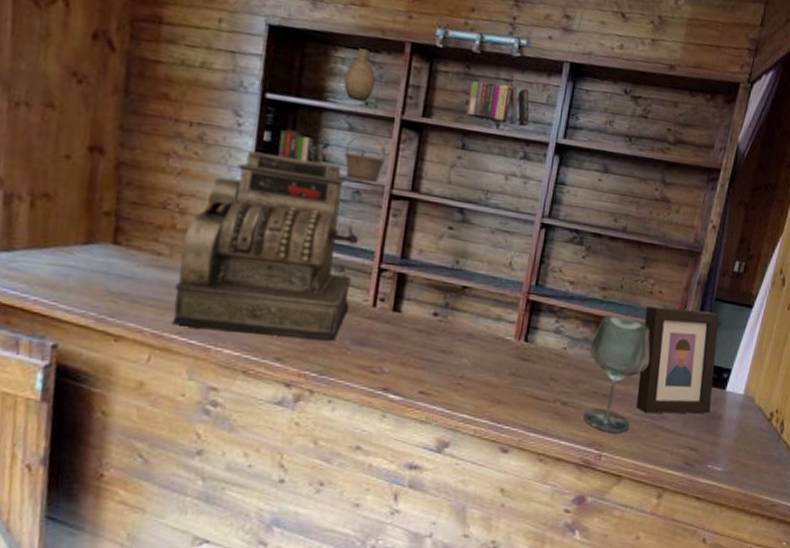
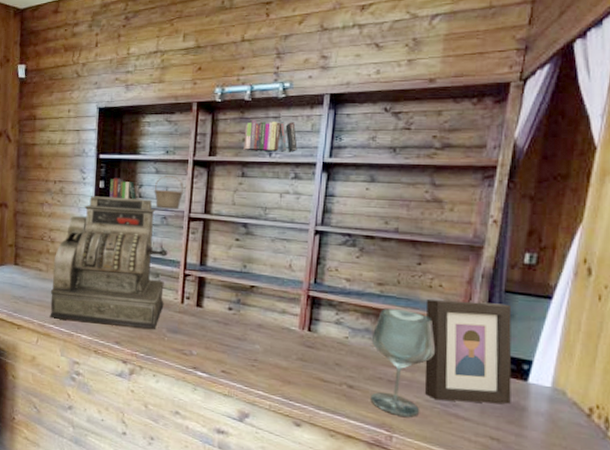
decorative vase: present [344,48,375,102] -> none [151,112,172,152]

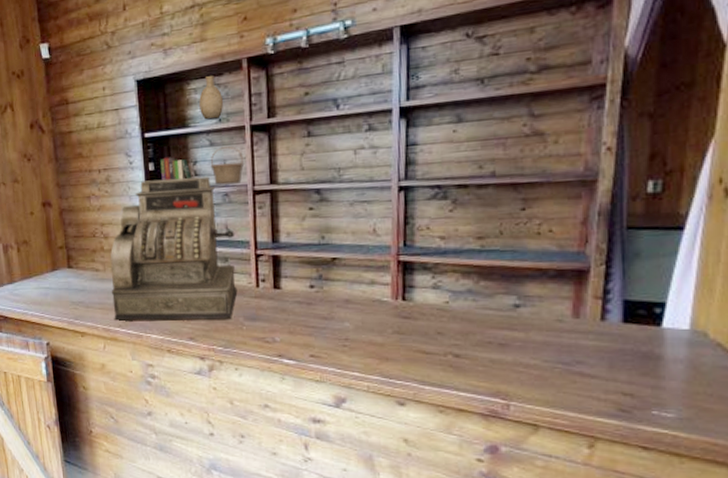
decorative vase: none [151,112,172,152] -> present [199,75,223,121]
books: present [243,120,298,153] -> none [305,65,369,107]
wine glass: present [370,308,435,417] -> none [475,262,550,381]
picture frame: present [424,300,512,404] -> none [534,242,643,360]

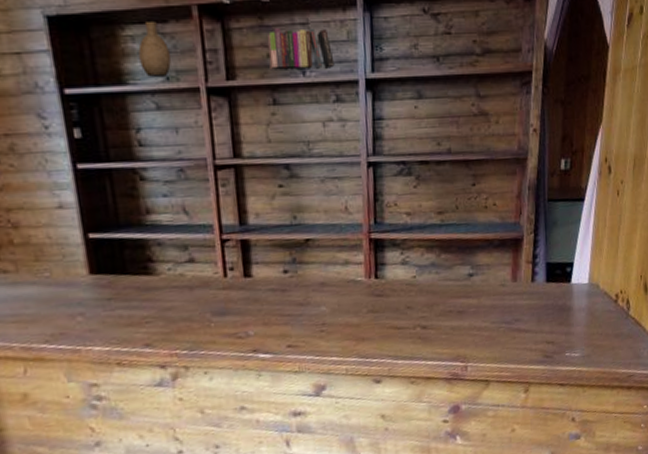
cash register: present [110,176,238,322] -> none [24,147,202,336]
books: present [160,157,192,181] -> none [90,121,136,152]
basket: present [210,146,245,185] -> none [158,112,202,159]
books: none [305,65,369,107] -> present [267,28,335,71]

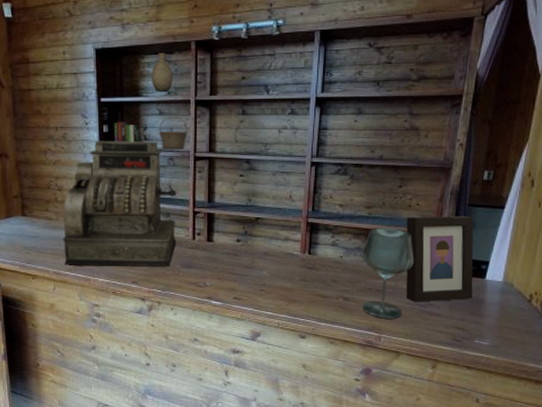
cash register: none [24,147,202,336] -> present [62,140,177,266]
books: none [90,121,136,152] -> present [114,121,142,143]
basket: none [158,112,202,159] -> present [158,117,189,150]
books: present [267,28,335,71] -> none [243,58,293,90]
wine glass: none [438,235,495,345] -> present [362,227,414,319]
picture frame: none [483,212,560,320] -> present [406,216,474,302]

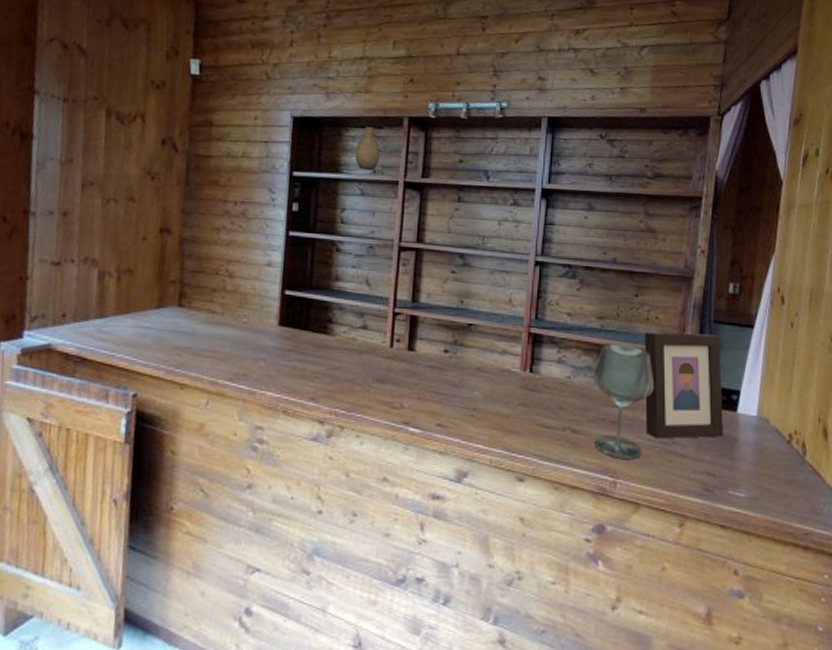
cash register: present [62,140,177,266] -> none [224,220,375,380]
books: present [114,121,142,143] -> none [305,199,338,226]
basket: present [158,117,189,150] -> none [358,199,394,237]

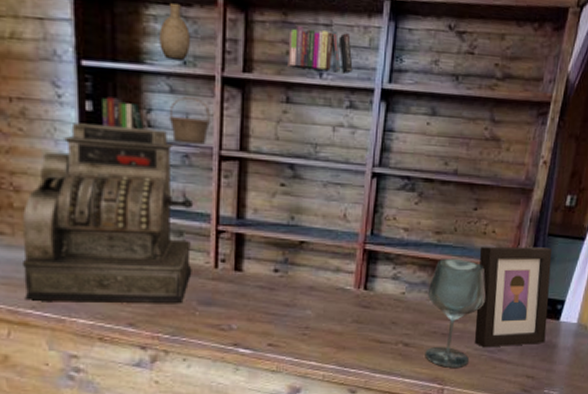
cash register: none [224,220,375,380] -> present [21,122,194,303]
books: none [305,199,338,226] -> present [102,97,144,131]
basket: none [358,199,394,237] -> present [169,97,212,145]
books: none [459,140,516,178] -> present [287,26,353,75]

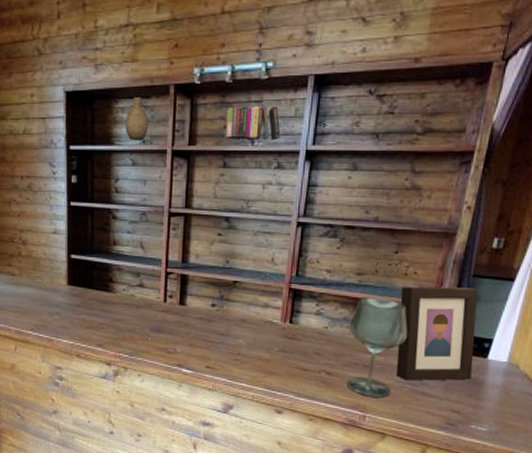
cash register: present [21,122,194,303] -> none [25,192,149,330]
books: present [102,97,144,131] -> none [83,171,113,196]
basket: present [169,97,212,145] -> none [131,168,163,204]

